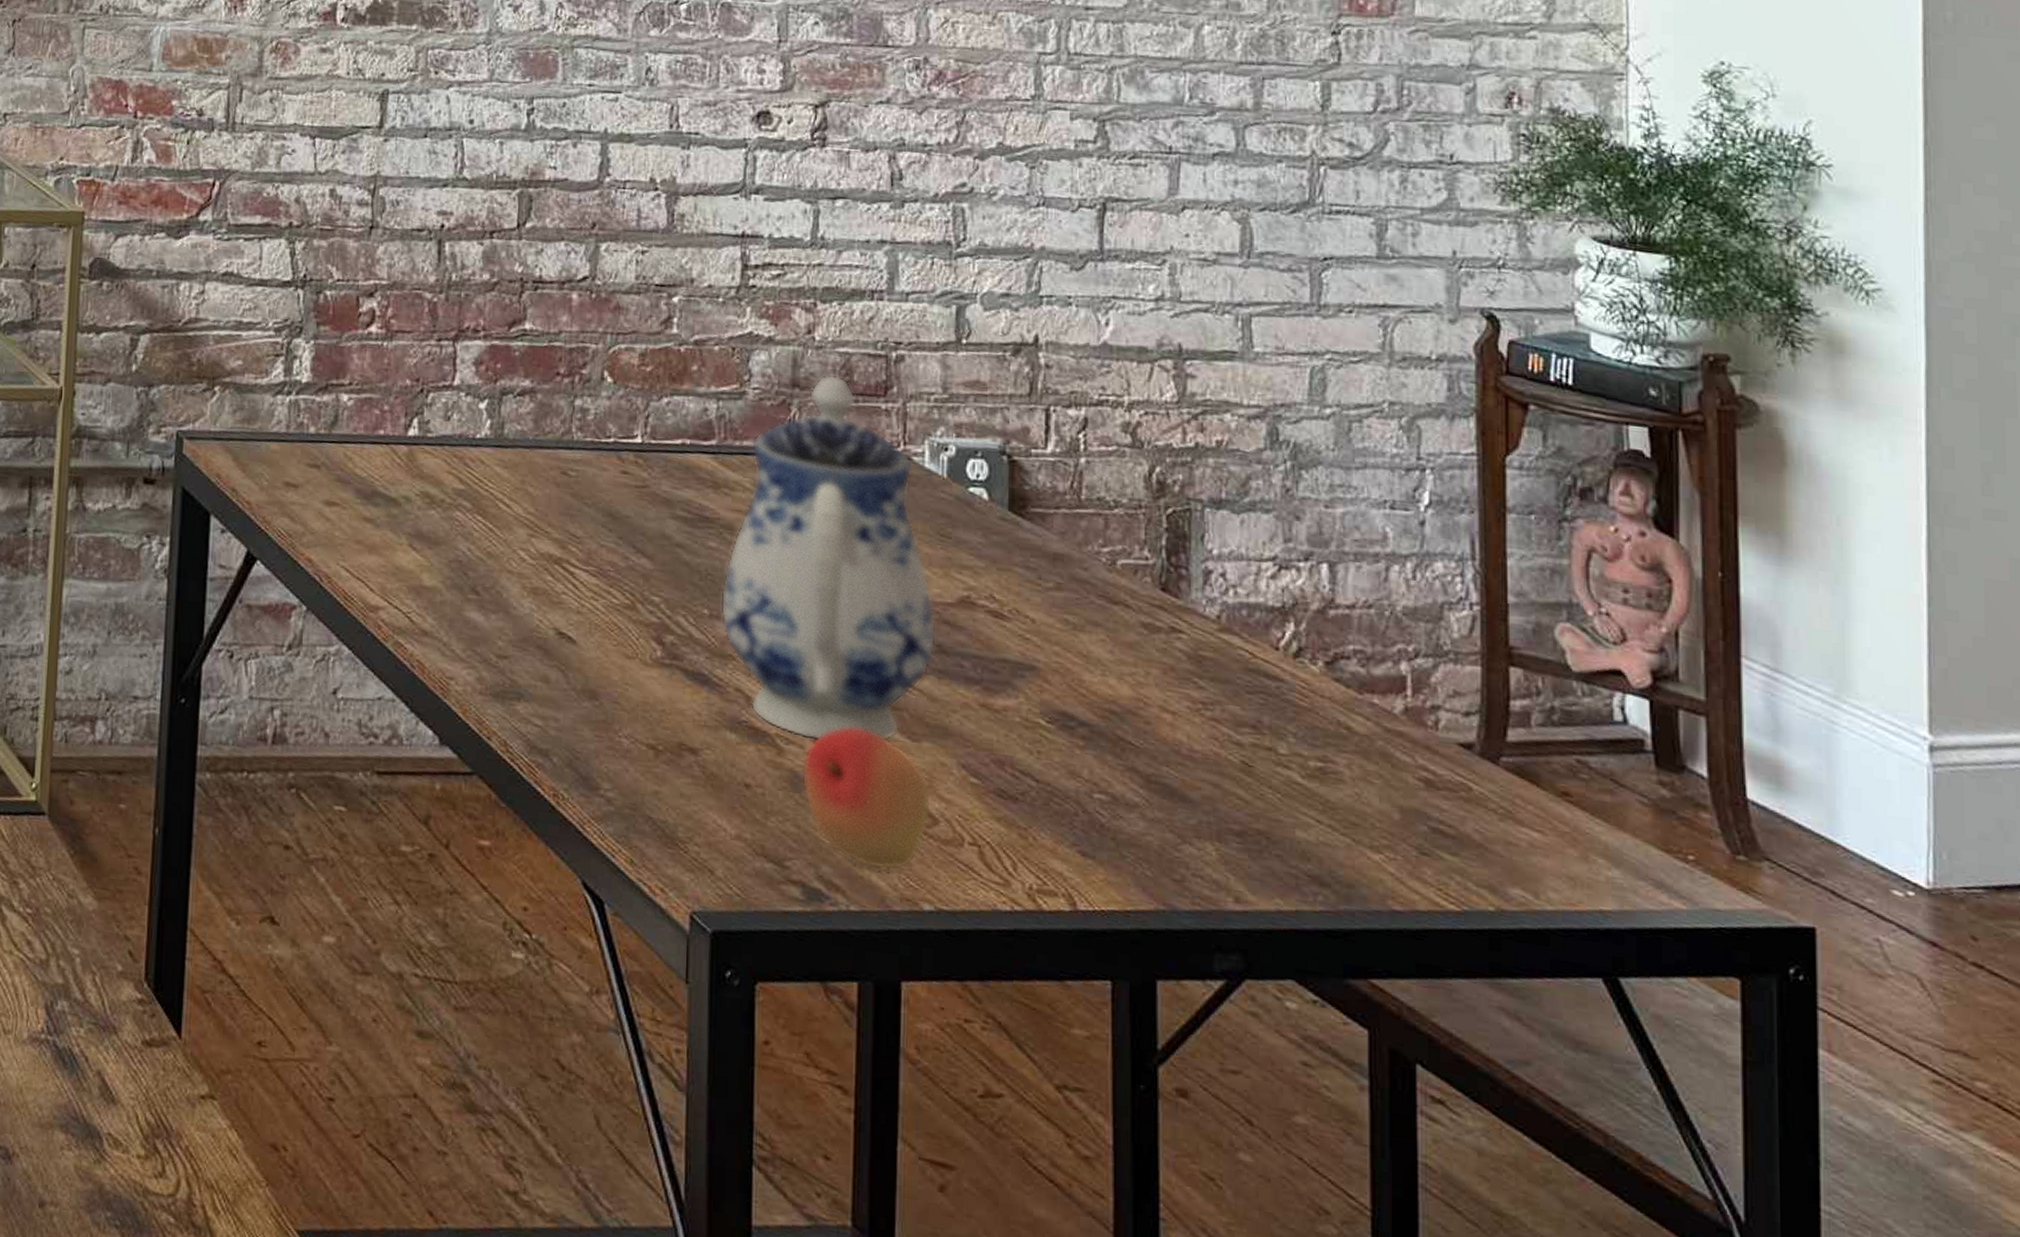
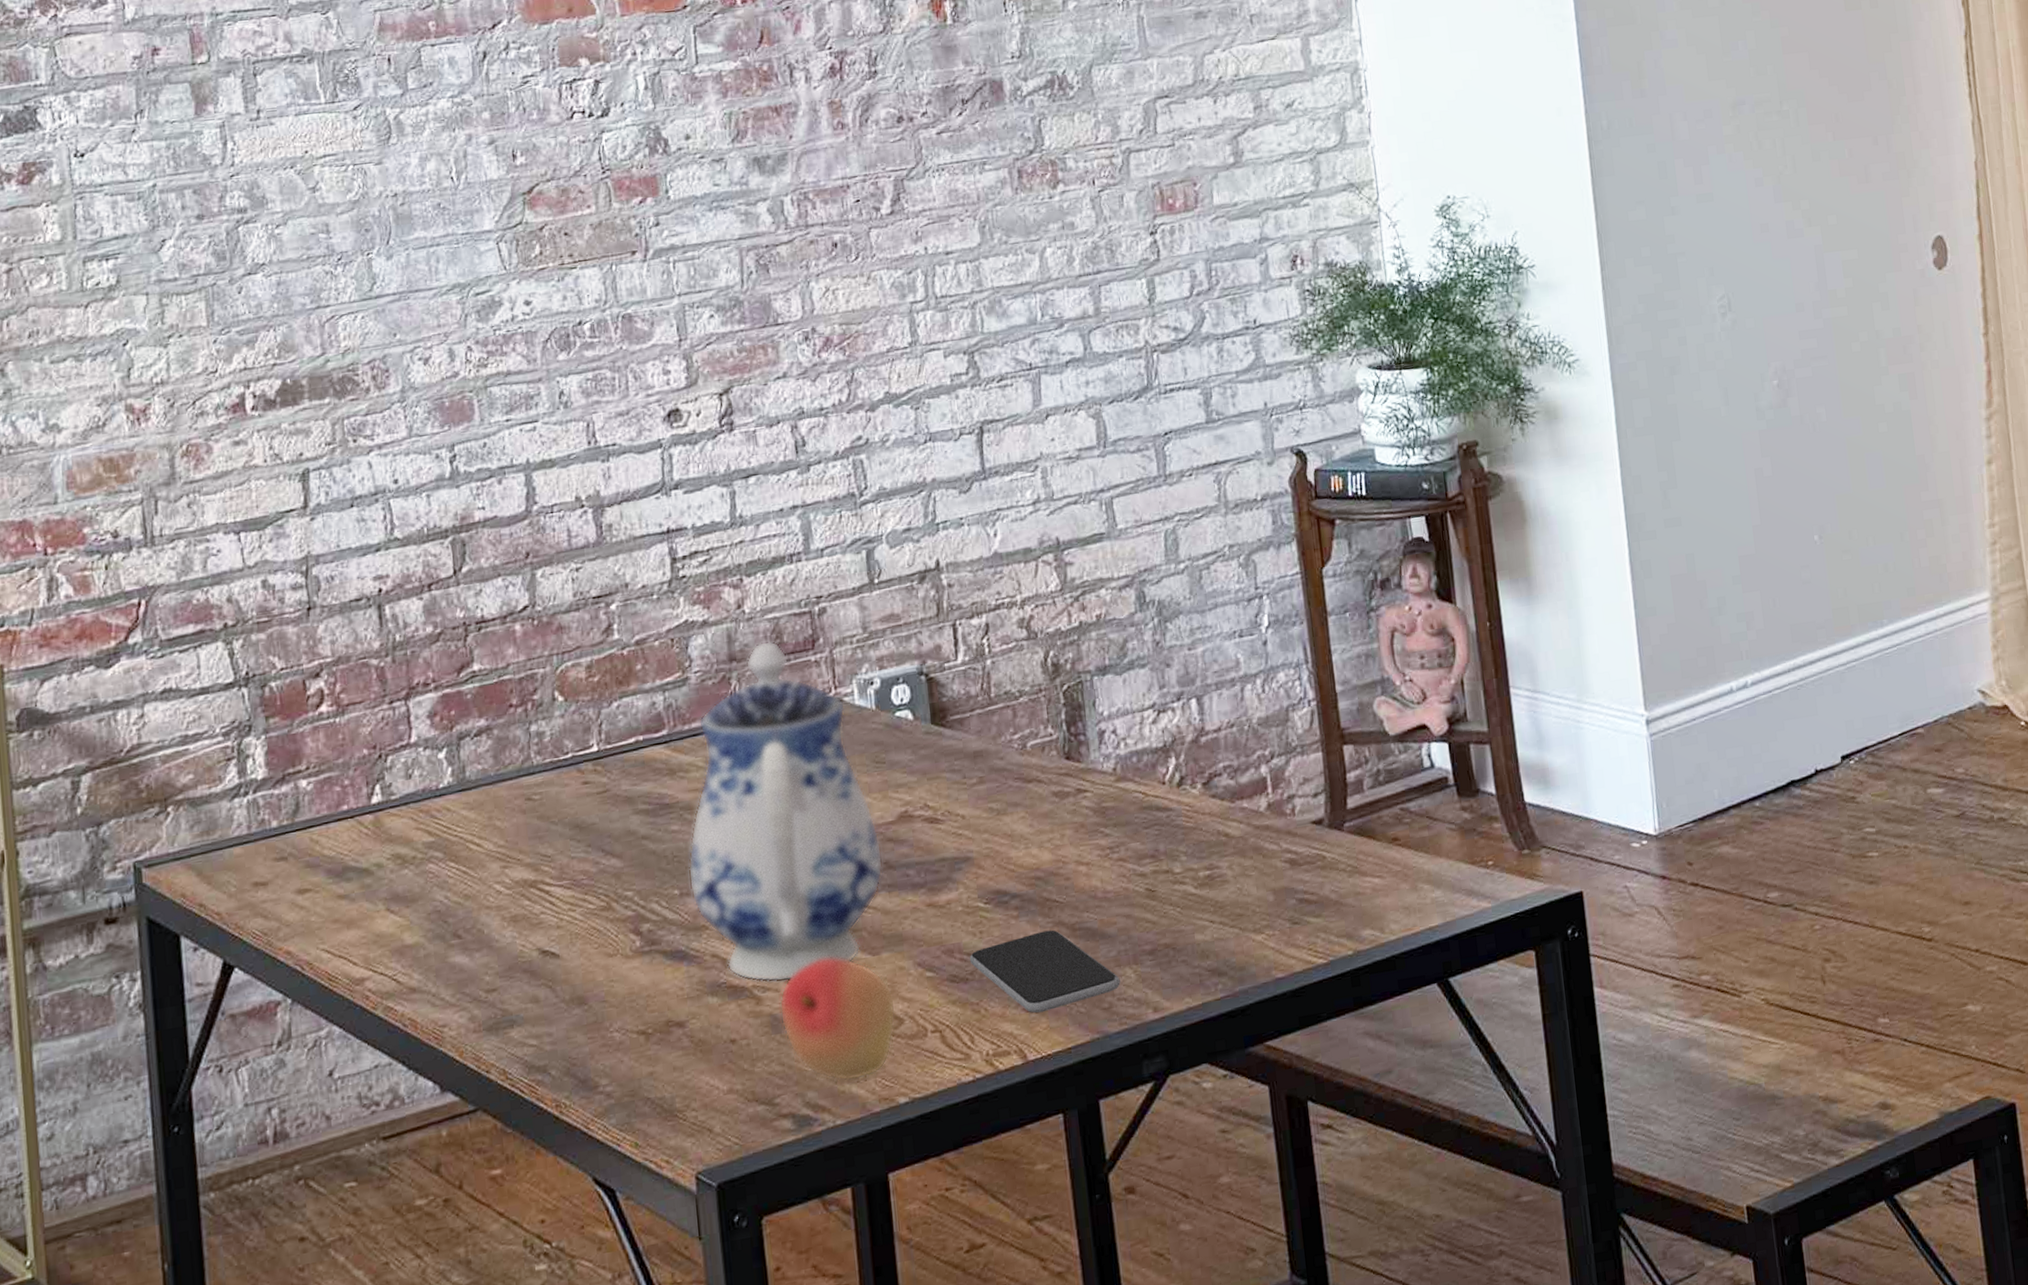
smartphone: none [1022,770,1198,864] -> present [969,929,1120,1013]

